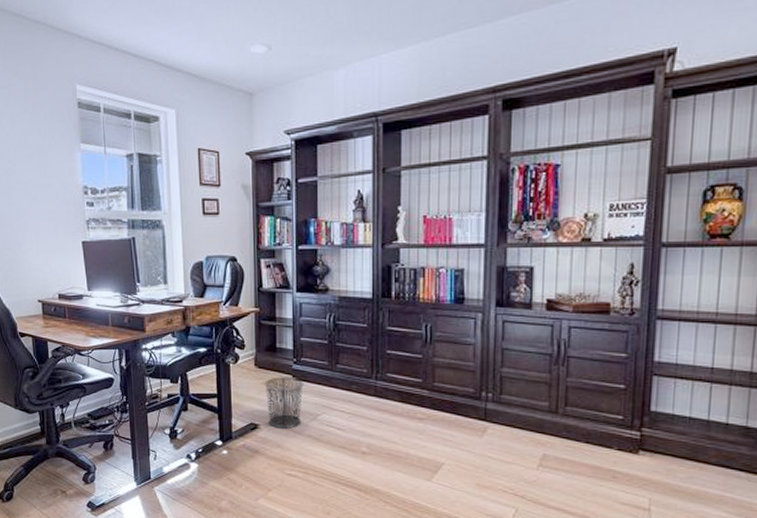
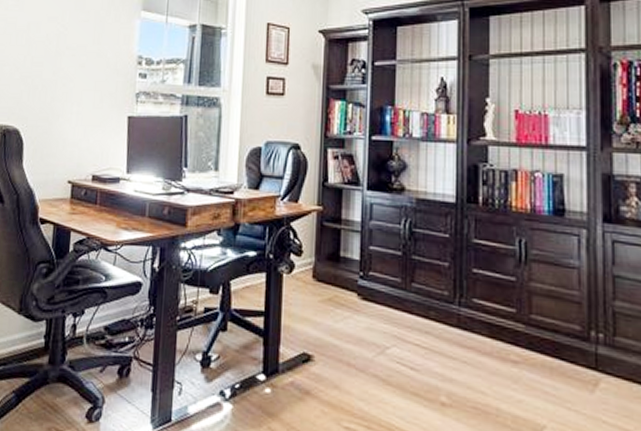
waste bin: present [264,376,304,429] -> none [323,293,371,364]

